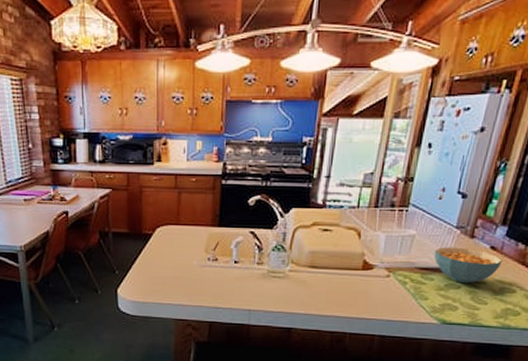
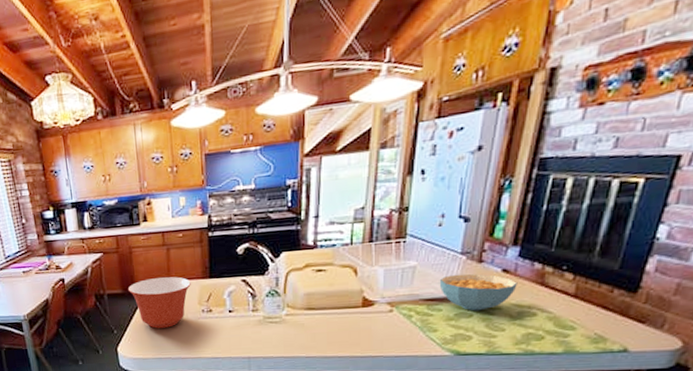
mixing bowl: none [134,221,199,273] -> present [127,277,191,329]

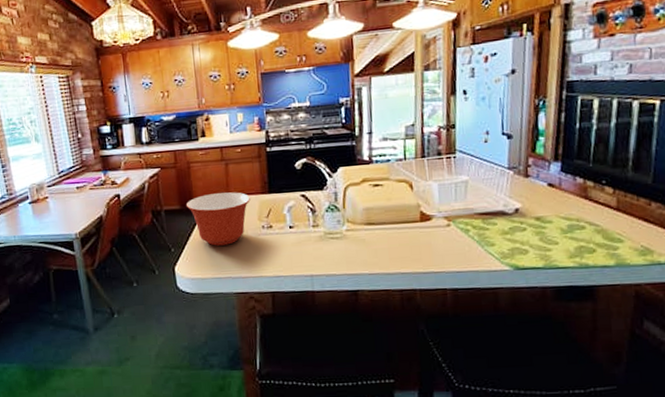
cereal bowl: present [439,273,518,311] -> none [491,188,564,225]

